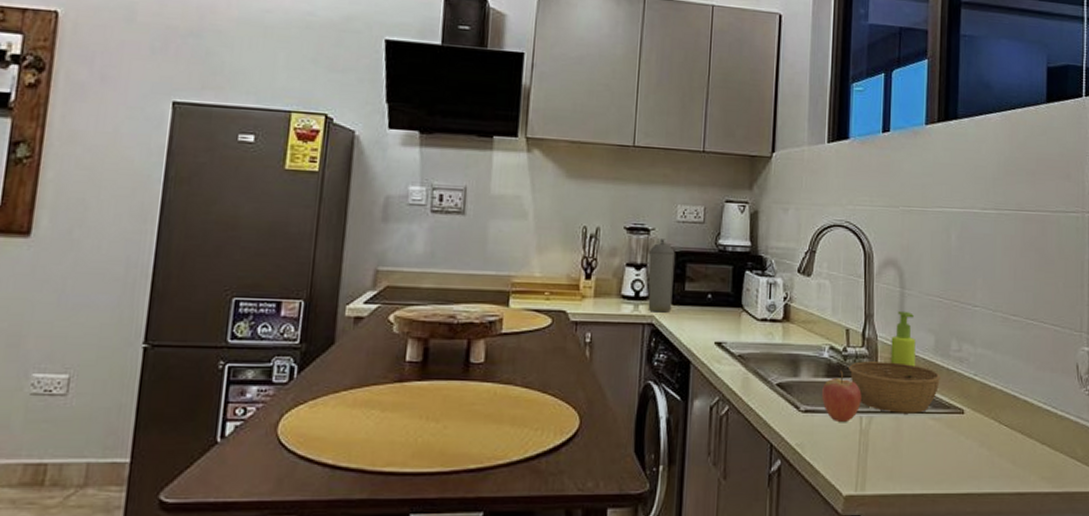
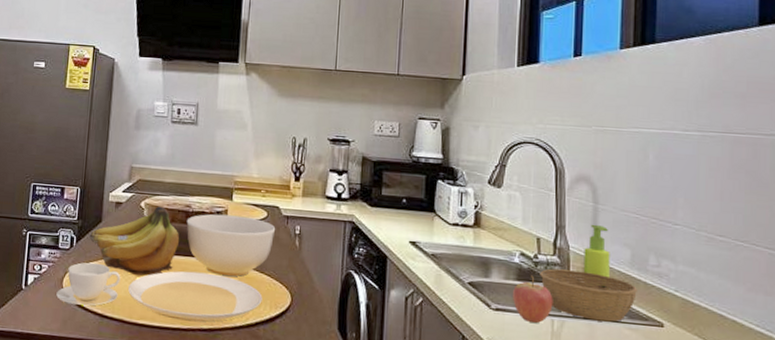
teacup: none [268,398,360,456] -> present [56,262,121,306]
fruit: none [315,319,441,411] -> present [88,206,180,277]
plate: none [370,398,545,462] -> present [128,271,263,322]
bowl: none [449,324,562,401] -> present [186,214,276,277]
canister: present [648,238,675,313] -> none [349,149,373,213]

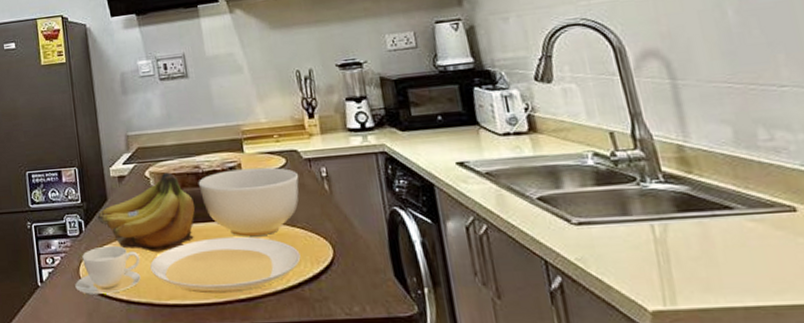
fruit: present [512,275,553,324] -> none [593,176,649,233]
basket: present [540,268,637,322] -> none [622,161,752,218]
soap dispenser: present [583,224,610,286] -> none [671,103,712,175]

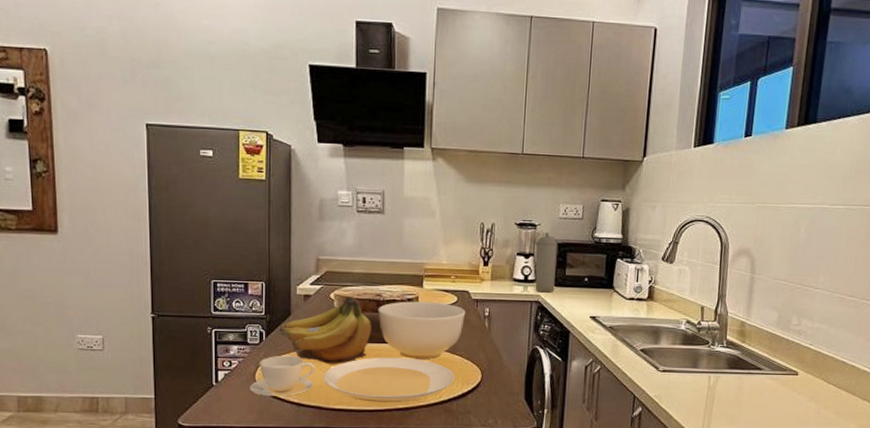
canister: none [366,69,402,141] -> present [535,232,558,293]

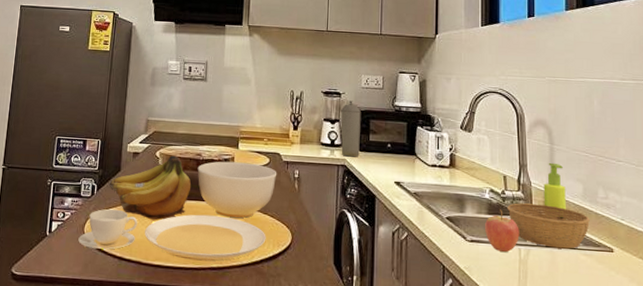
fruit: none [677,339,712,381] -> present [484,209,519,253]
basket: none [701,333,780,374] -> present [507,203,590,249]
soap dispenser: none [738,292,761,345] -> present [543,162,566,217]

